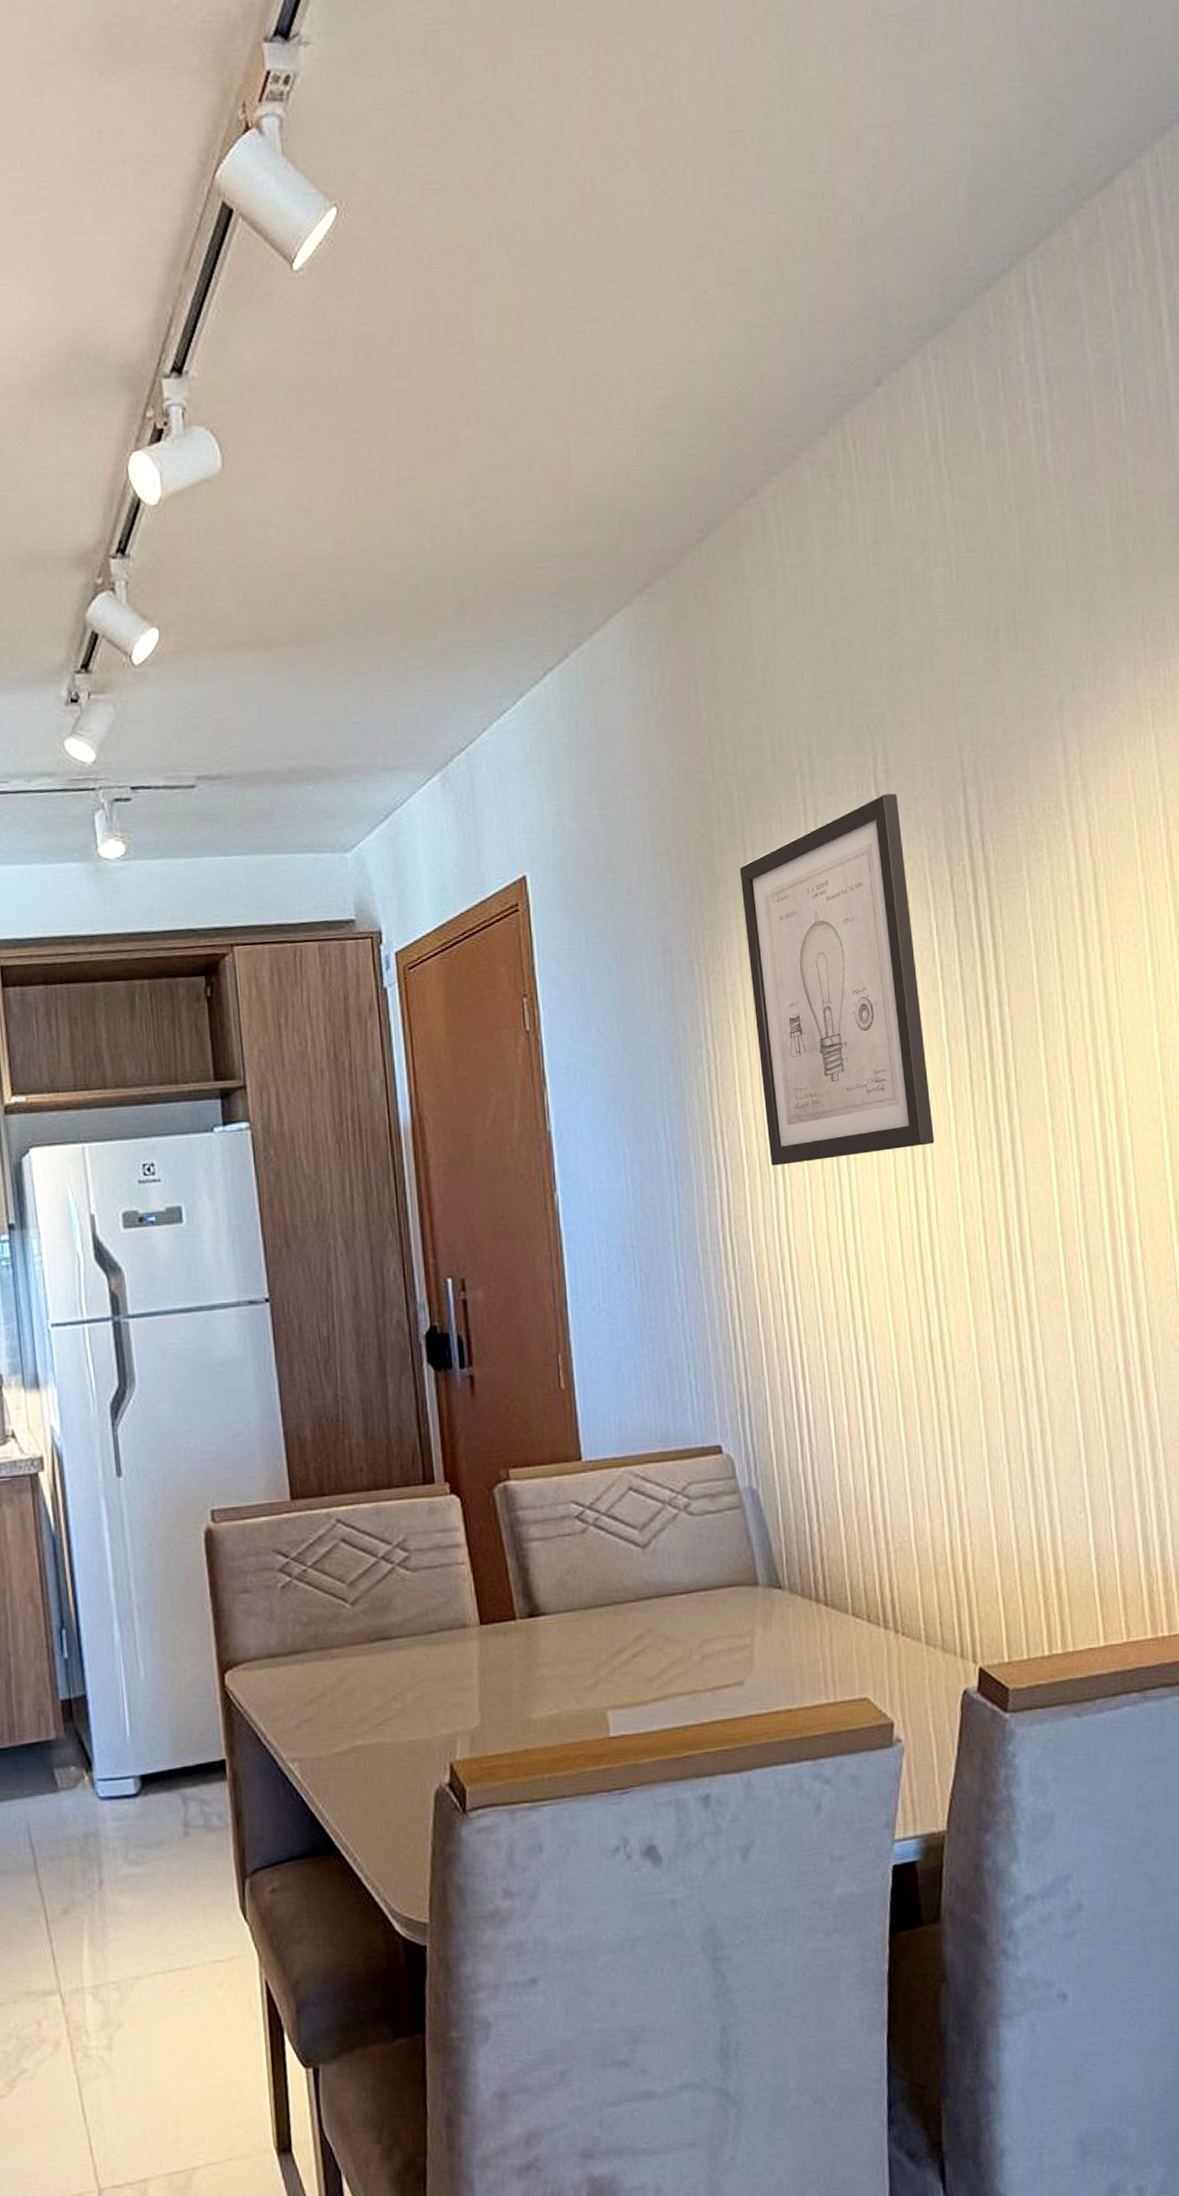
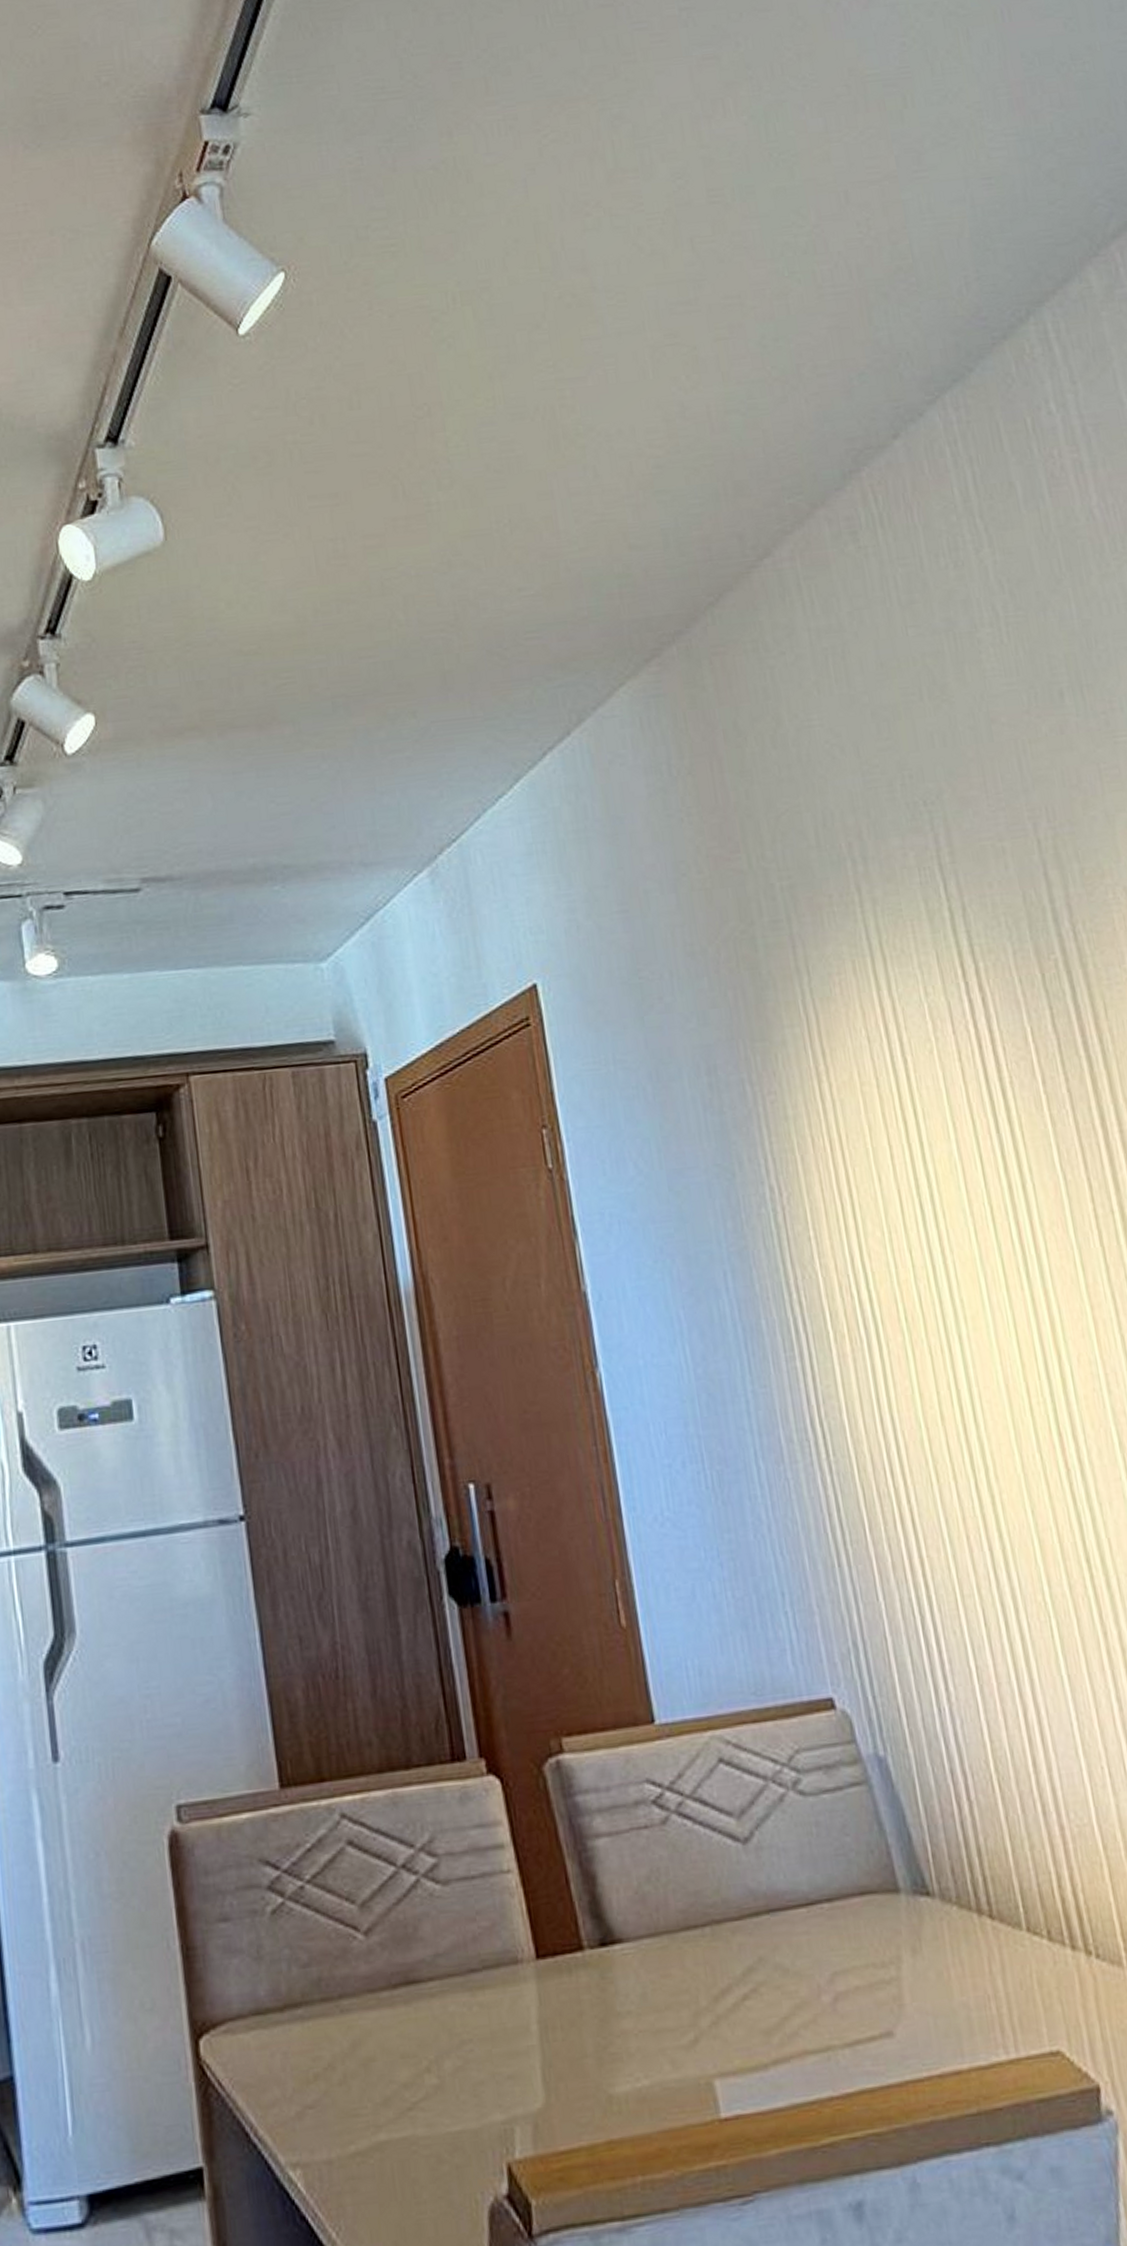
wall art: present [739,793,935,1166] -> none [789,879,1061,1329]

